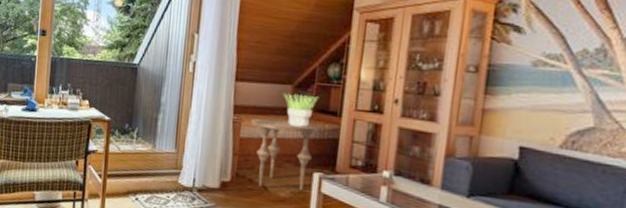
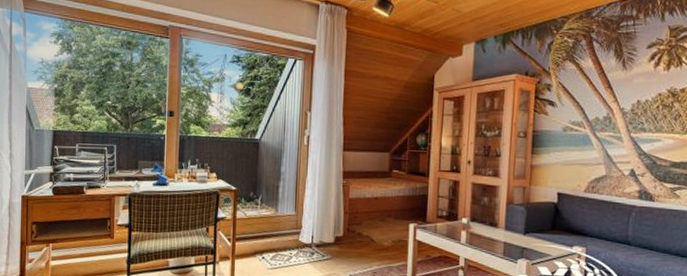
side table: present [250,118,318,191] -> none [357,181,411,240]
potted plant: present [283,94,318,127] -> none [382,159,410,187]

